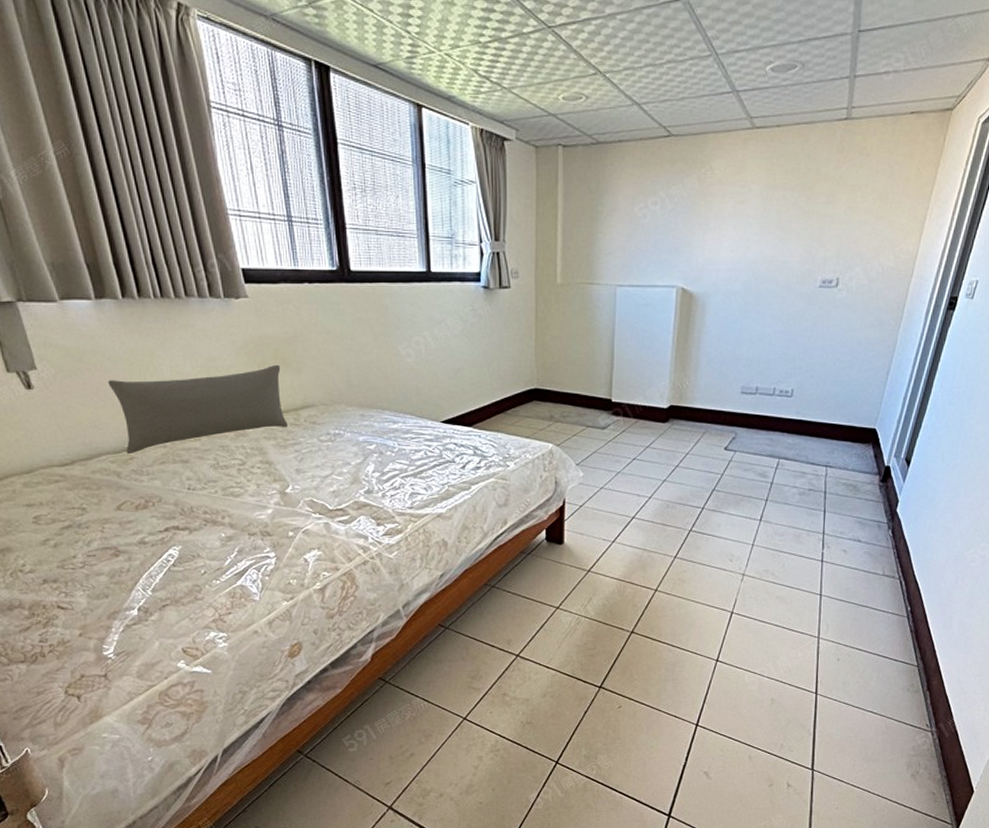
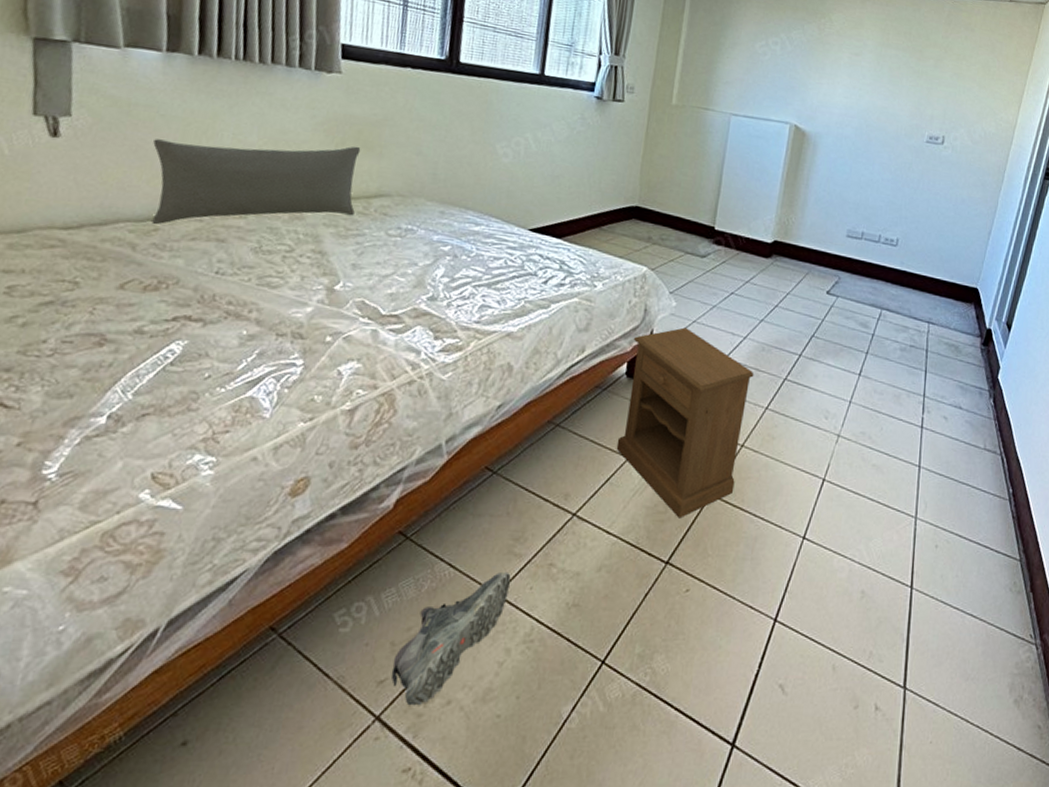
athletic shoe: none [393,701,473,799] -> present [391,571,511,706]
nightstand: none [545,494,661,653] -> present [616,327,754,519]

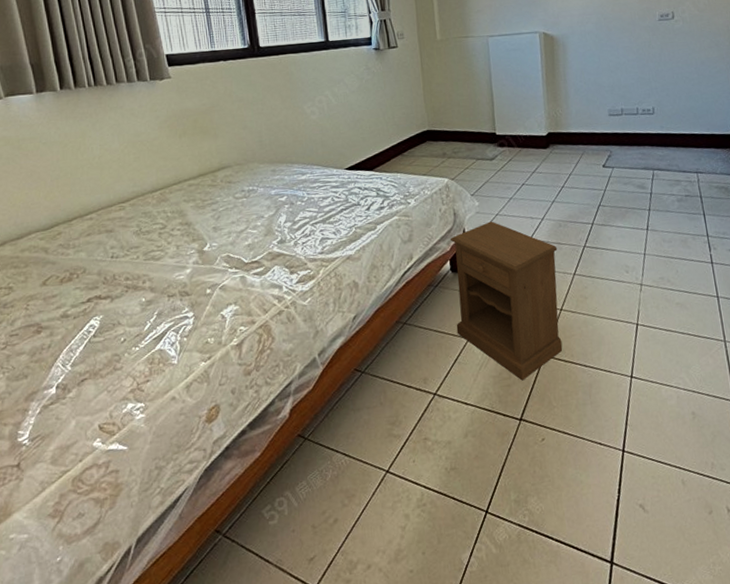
pillow: present [151,139,361,225] -> none [43,133,206,230]
athletic shoe: present [391,571,511,706] -> none [317,451,397,575]

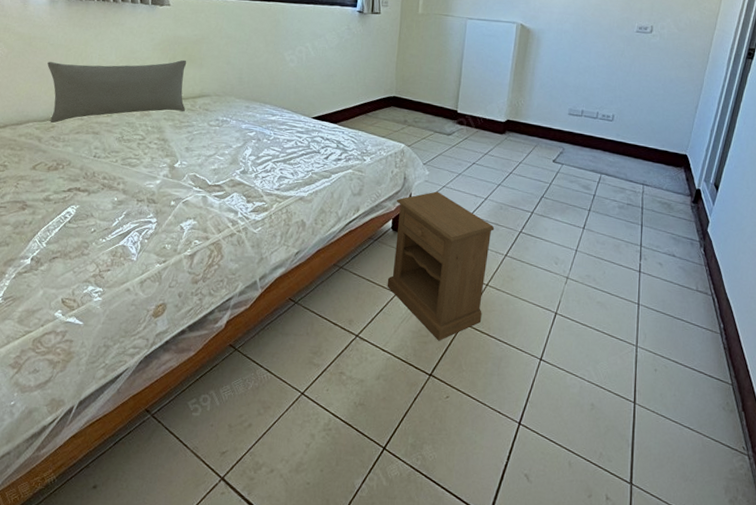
pillow: none [43,133,206,230] -> present [47,59,187,124]

